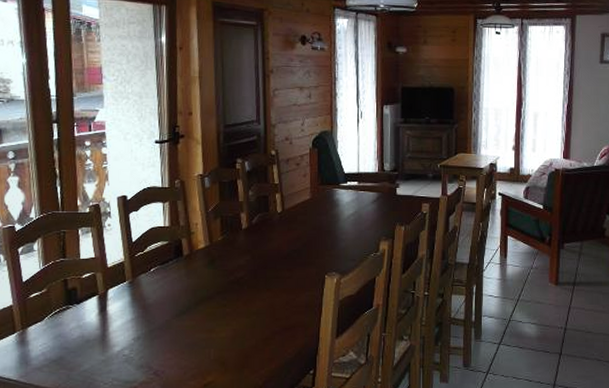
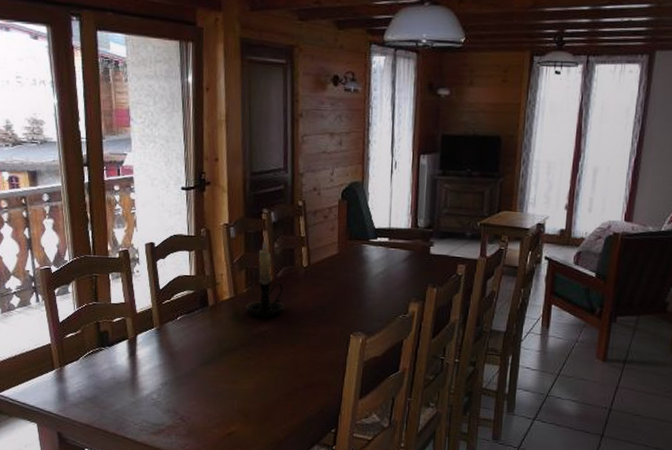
candle holder: none [220,189,261,263] -> present [245,241,286,317]

